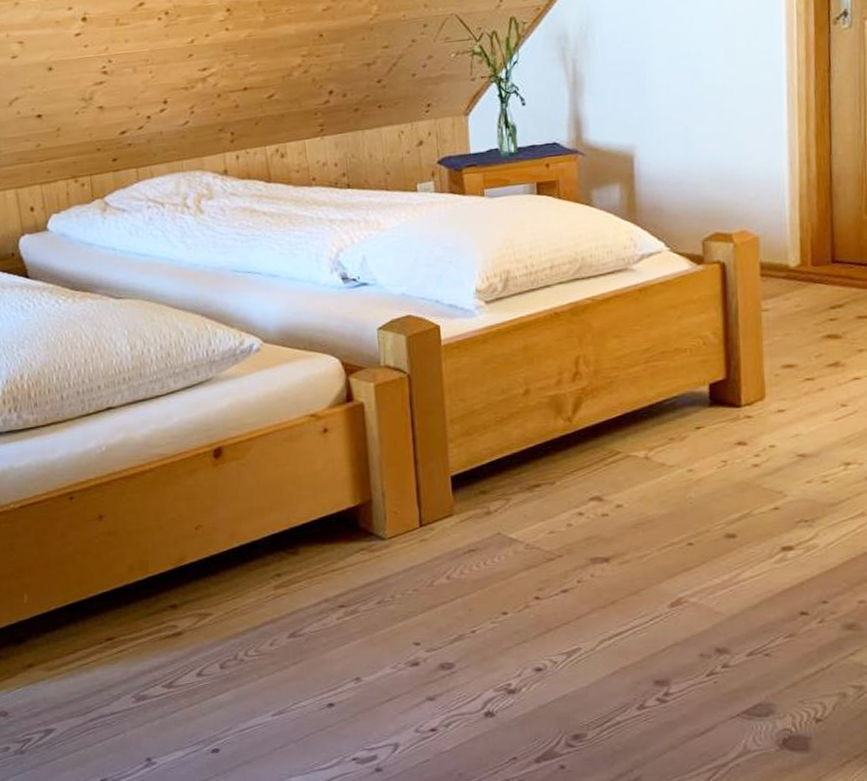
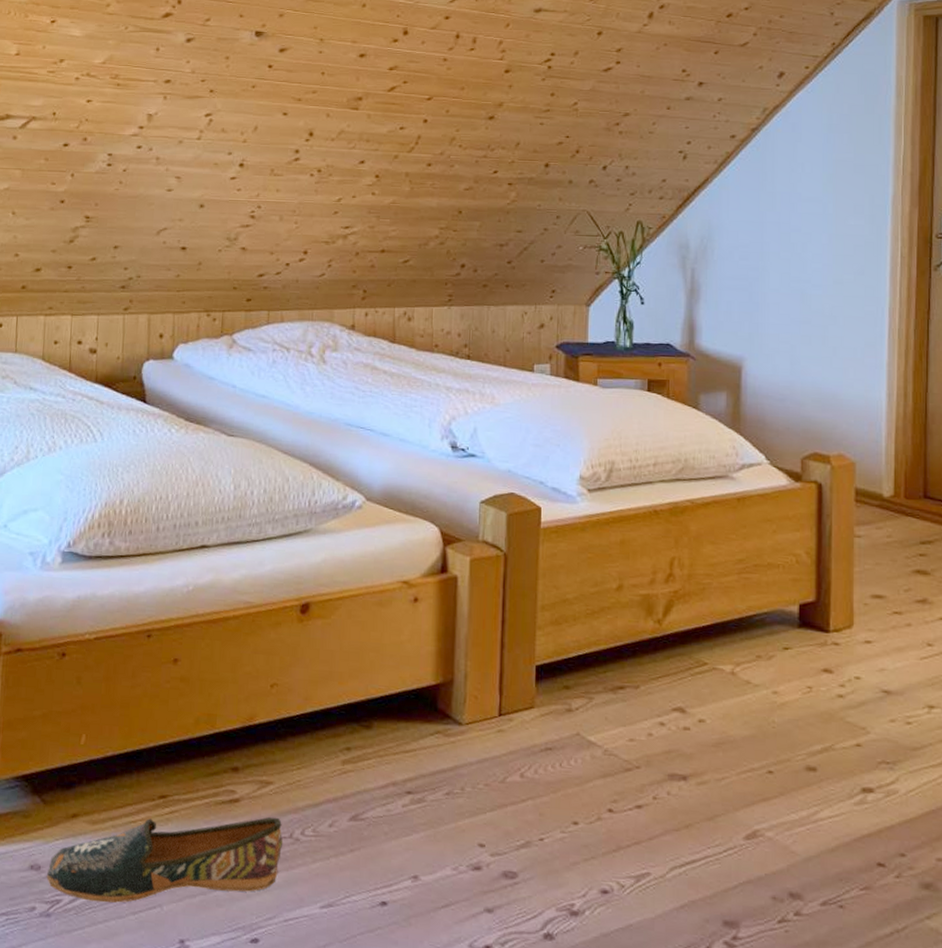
shoe: none [14,643,229,736] -> present [46,816,284,903]

